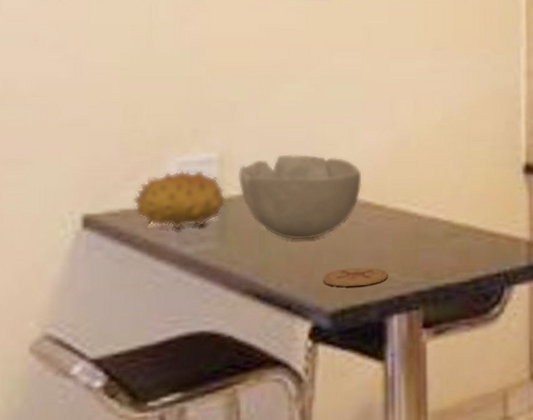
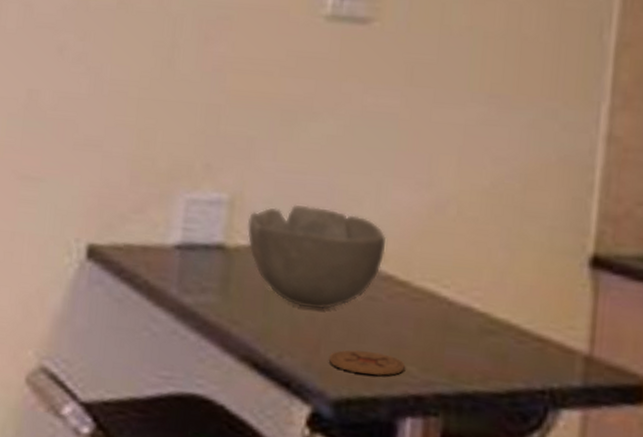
fruit: present [132,170,226,229] -> none [137,208,233,275]

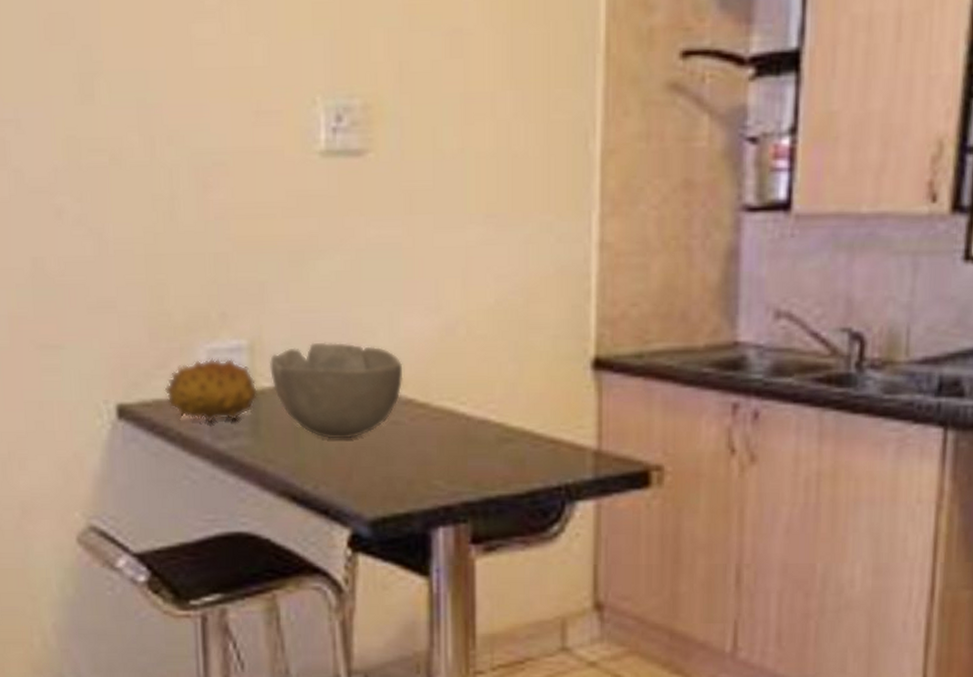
fruit: none [137,208,233,275] -> present [164,358,258,422]
coaster: present [328,350,406,376] -> none [361,472,433,493]

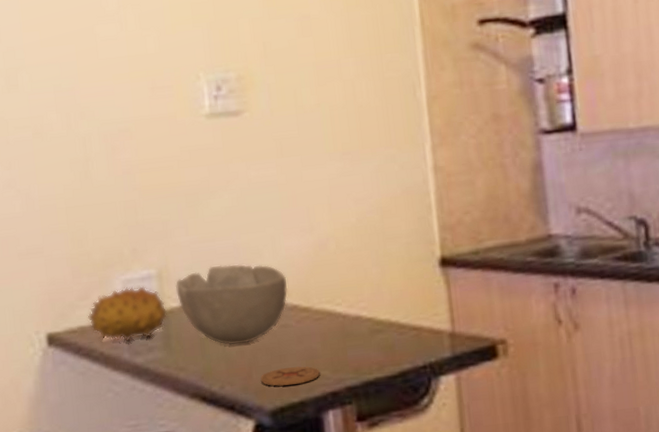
coaster: none [361,472,433,493] -> present [260,366,321,386]

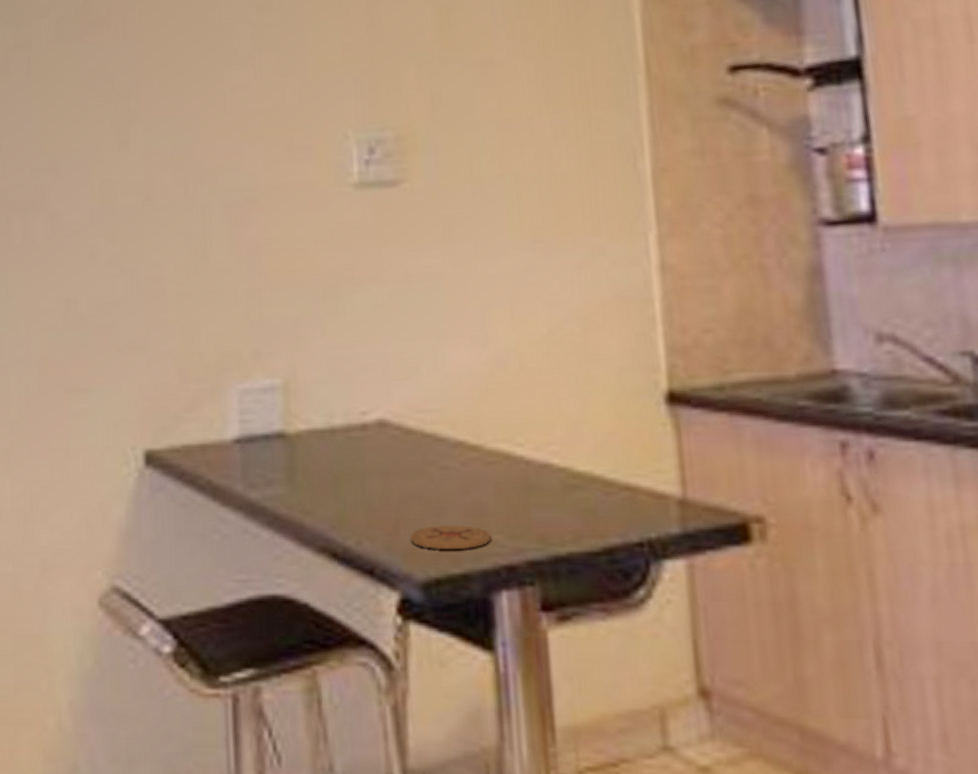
fruit: present [87,286,168,341] -> none [194,399,294,469]
bowl: present [175,264,288,345] -> none [305,379,452,487]

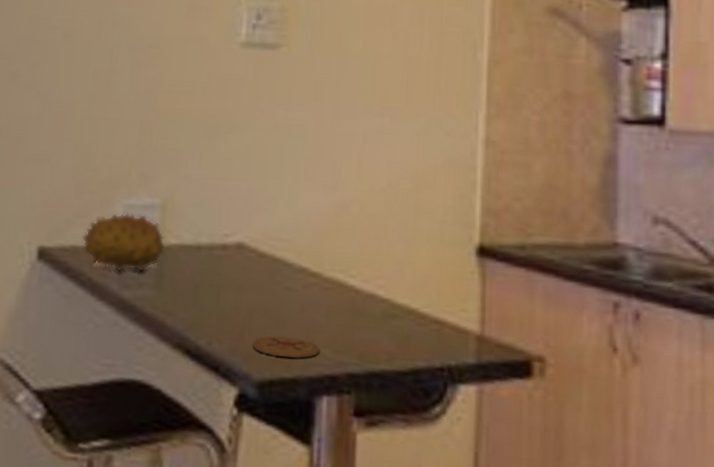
fruit: none [194,399,294,469] -> present [82,213,166,272]

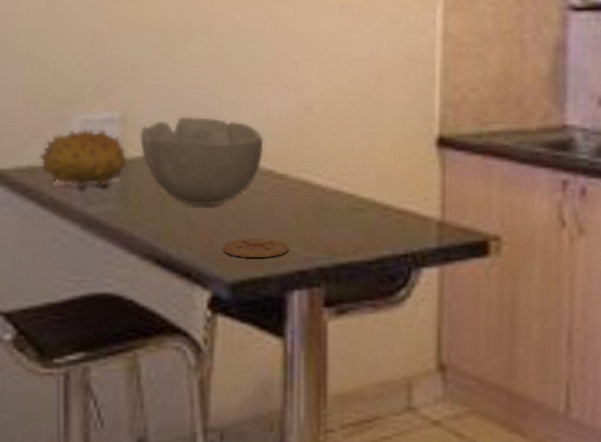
bowl: none [178,206,299,300] -> present [140,116,264,206]

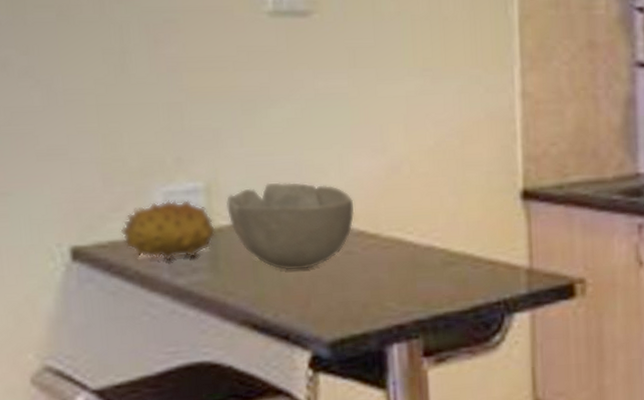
coaster: present [222,238,290,257] -> none [319,296,386,317]

